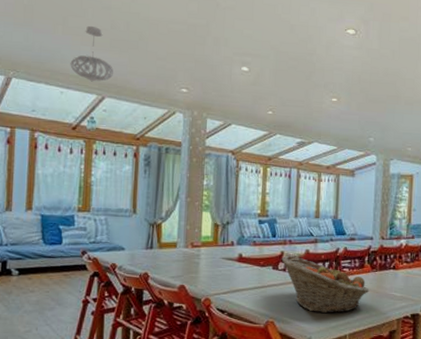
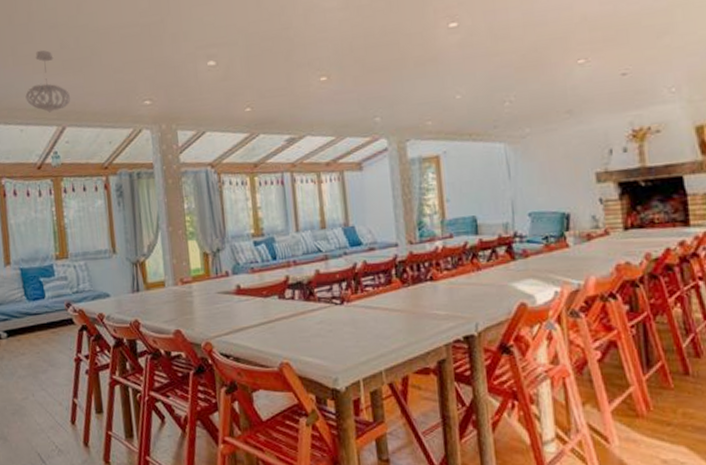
fruit basket: present [281,255,369,314] -> none [287,279,403,347]

